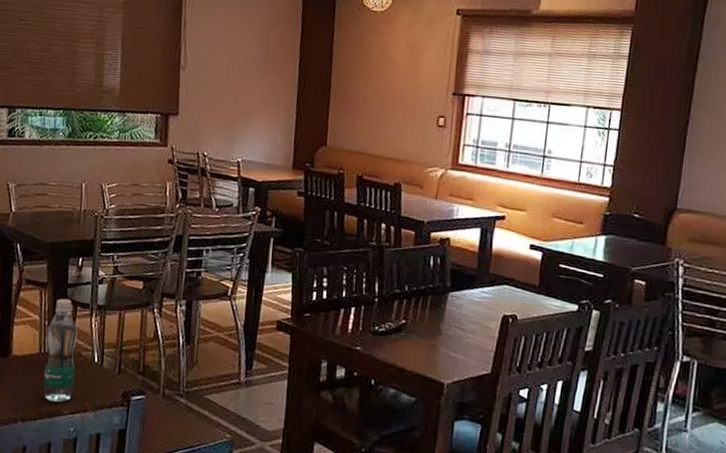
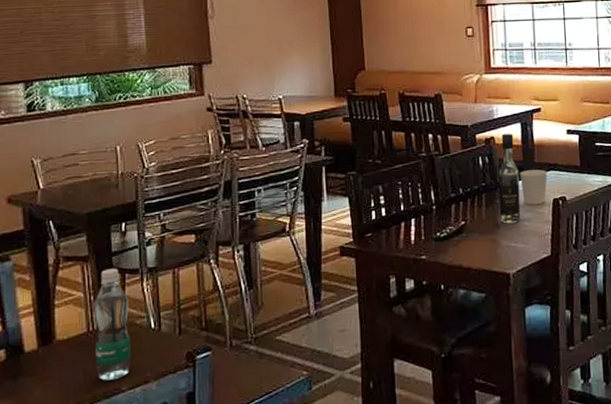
bottle: none [442,236,471,333] -> present [498,133,521,224]
dixie cup: none [470,279,501,319] -> present [520,169,548,205]

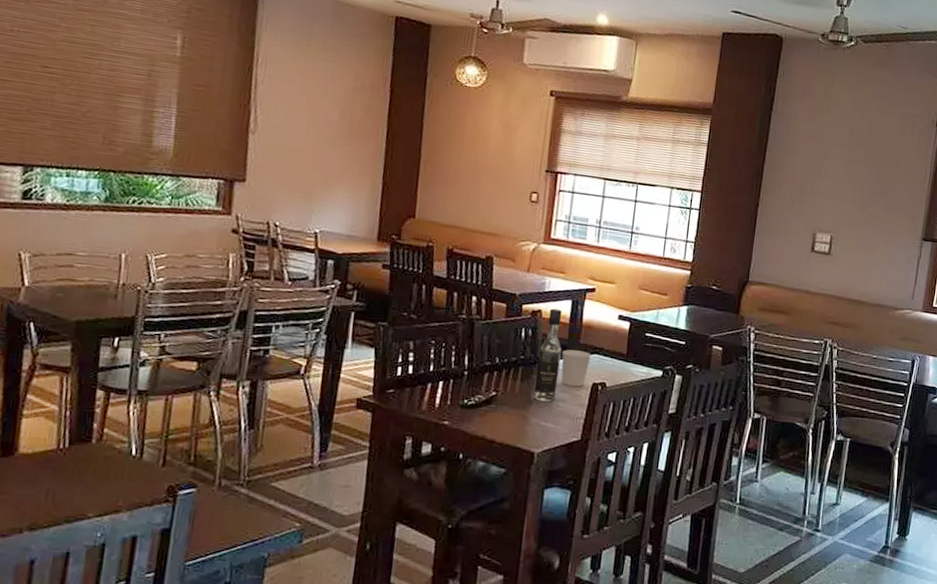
bottle: present [93,268,131,381] -> none [61,384,110,505]

